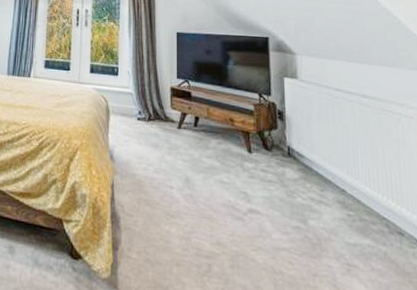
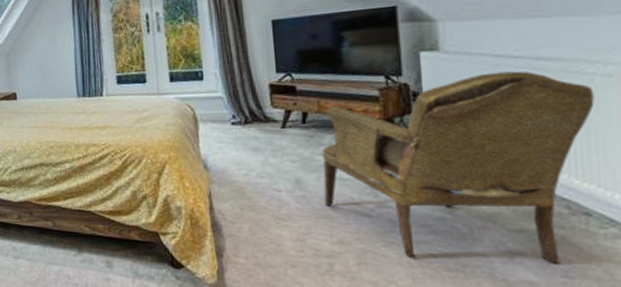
armchair: none [208,102,402,279] -> present [322,71,595,264]

